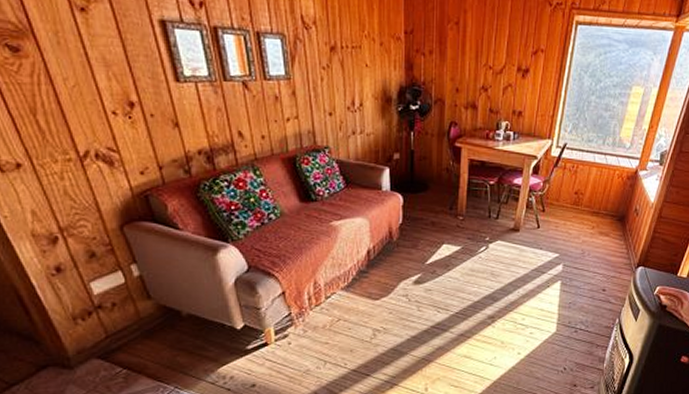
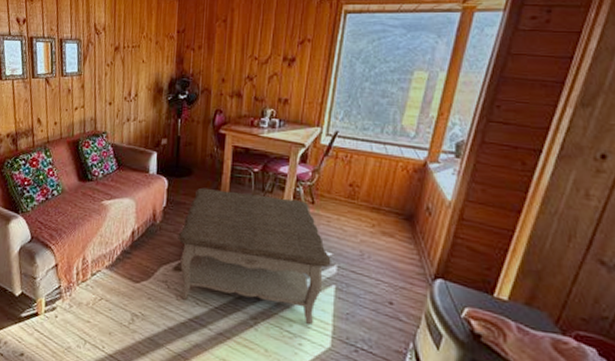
coffee table: none [416,202,558,317] -> present [178,187,331,326]

